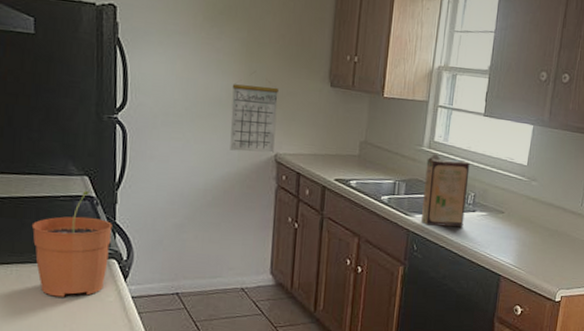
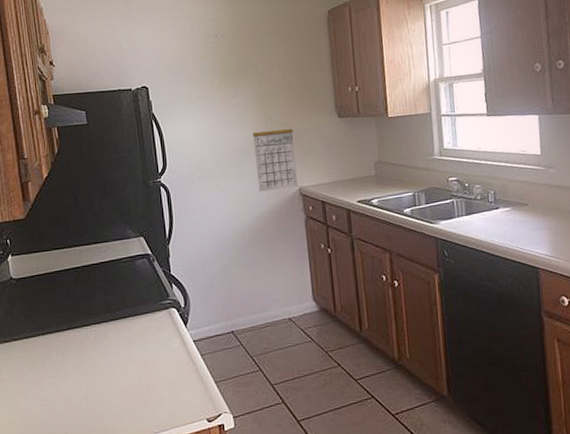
plant pot: present [31,190,112,297] -> none [102,249,169,350]
cereal box: present [420,154,470,228] -> none [440,160,490,231]

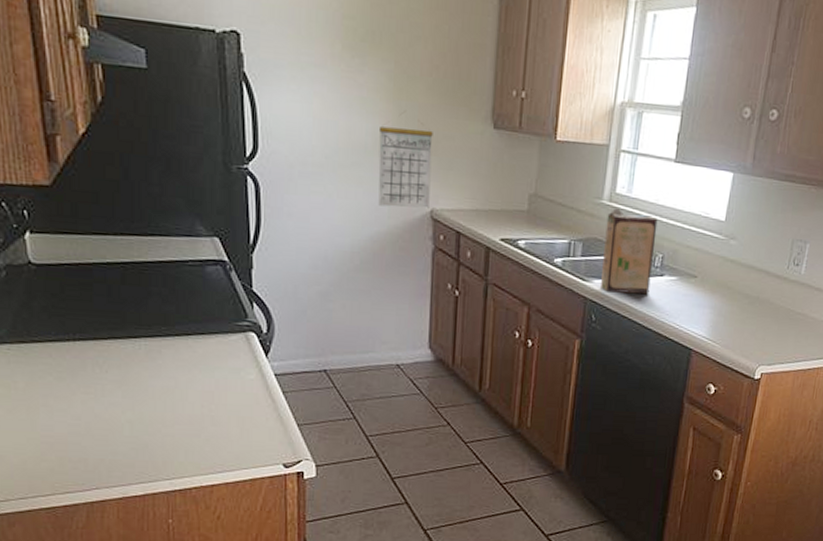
cereal box: none [440,160,490,231] -> present [599,208,658,295]

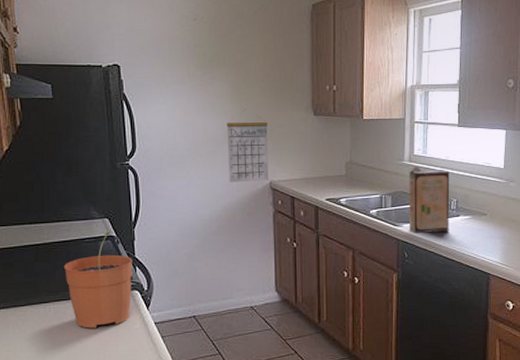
plant pot: none [158,253,249,375] -> present [63,231,133,328]

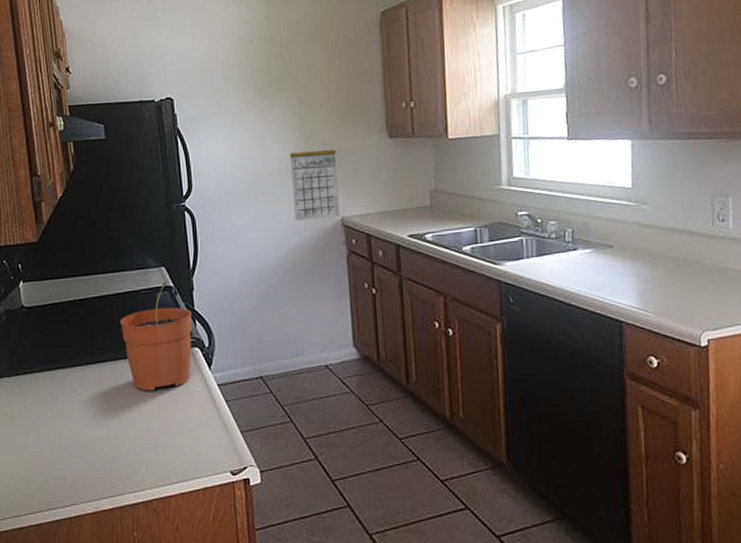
cereal box: present [408,166,450,234] -> none [508,191,565,274]

